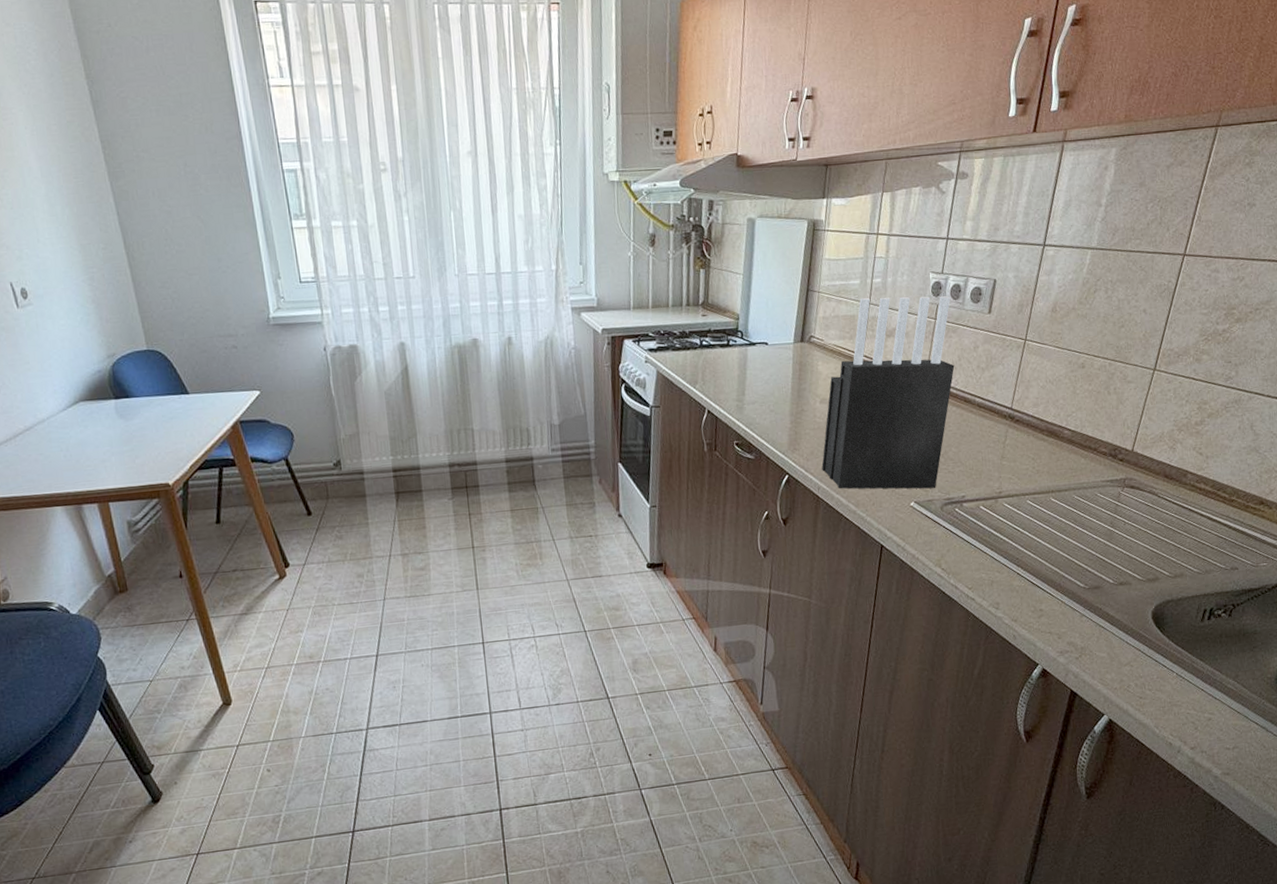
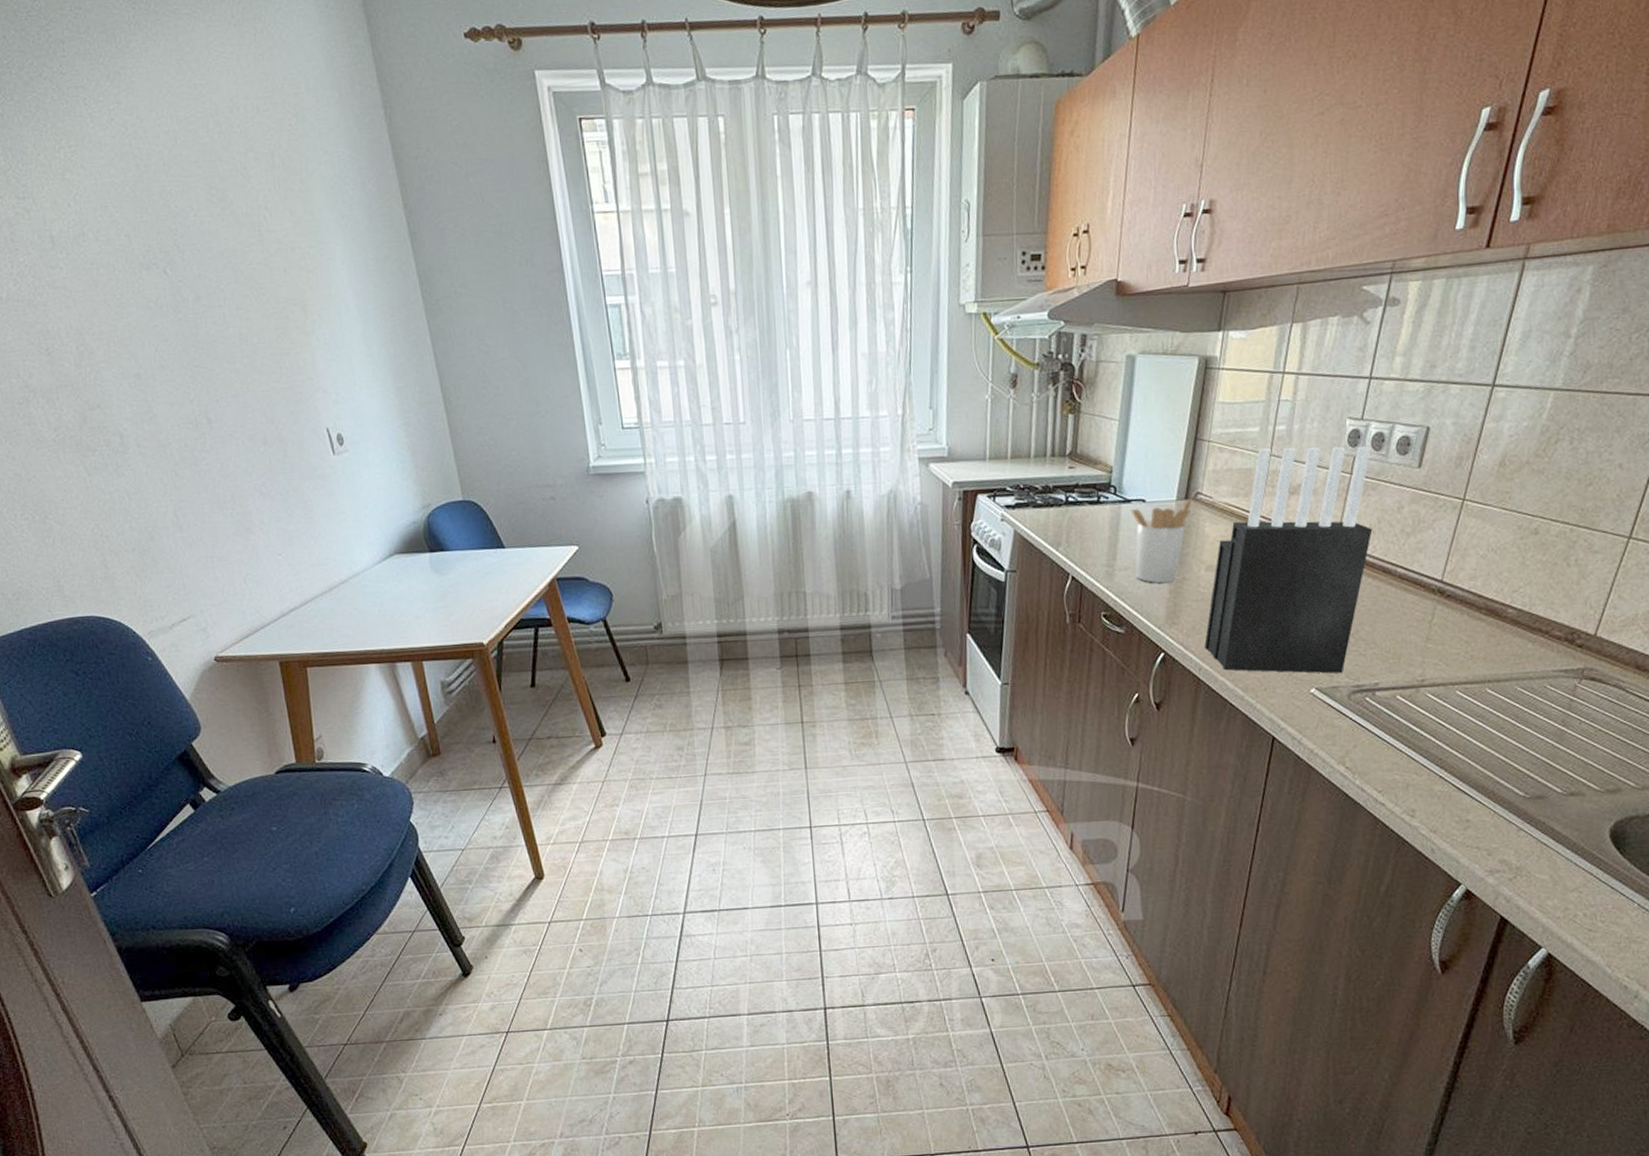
utensil holder: none [755,341,807,415] -> present [1130,498,1193,583]

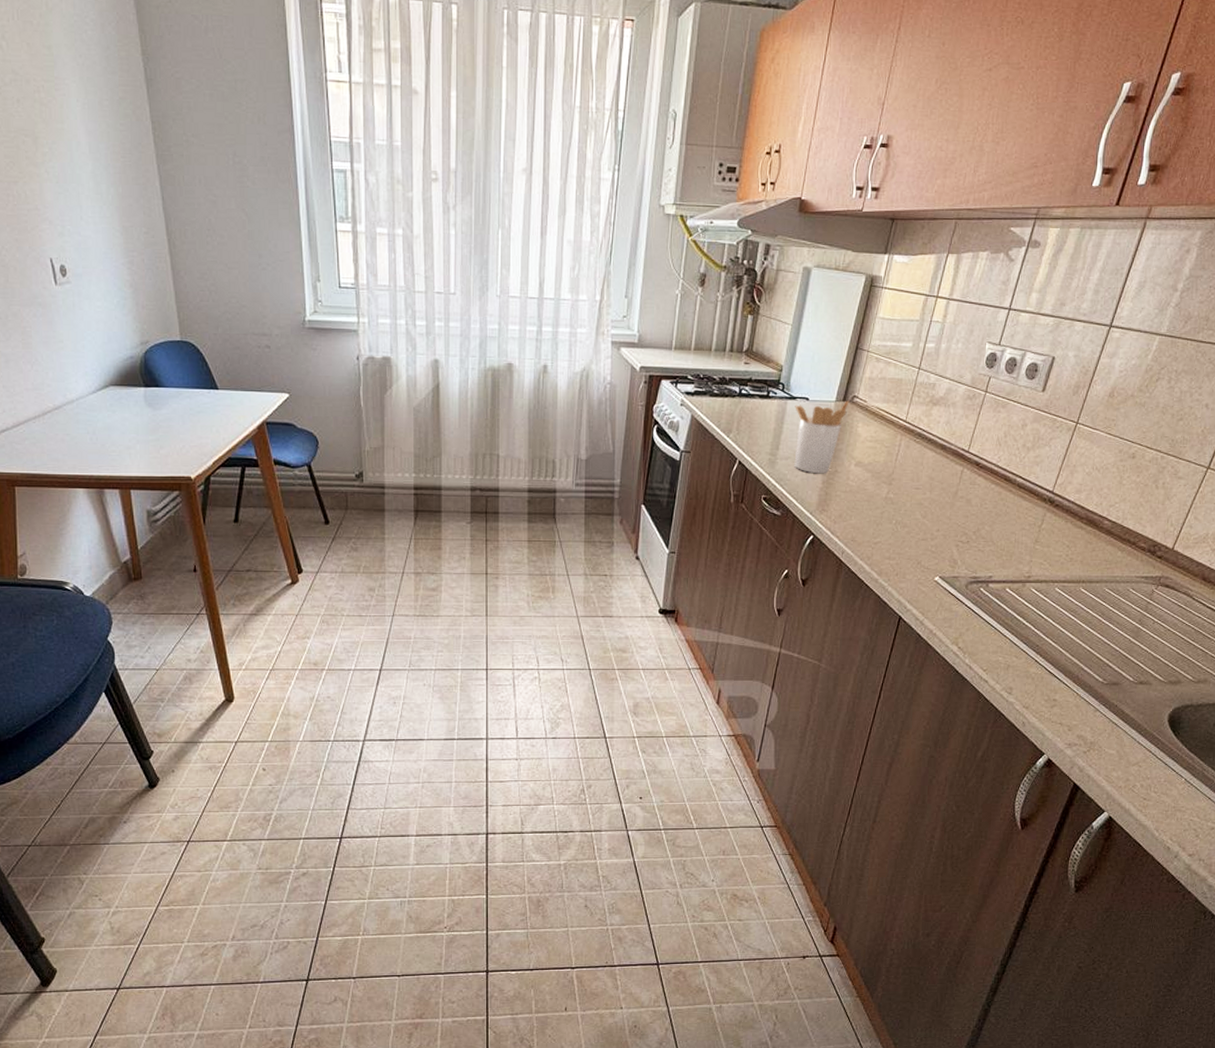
knife block: present [1204,446,1373,674] -> none [848,361,1004,566]

